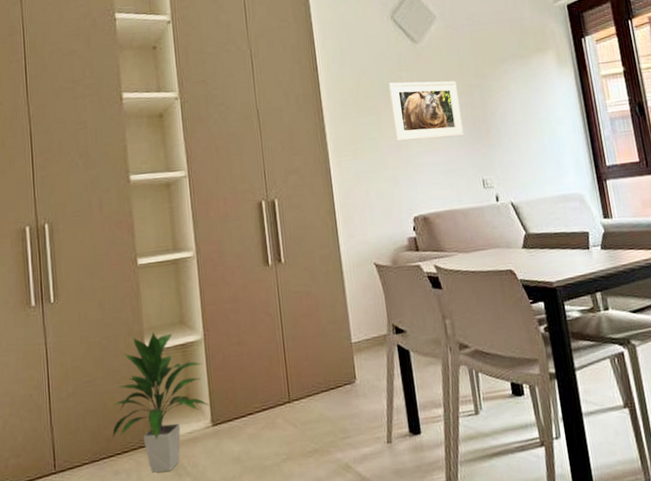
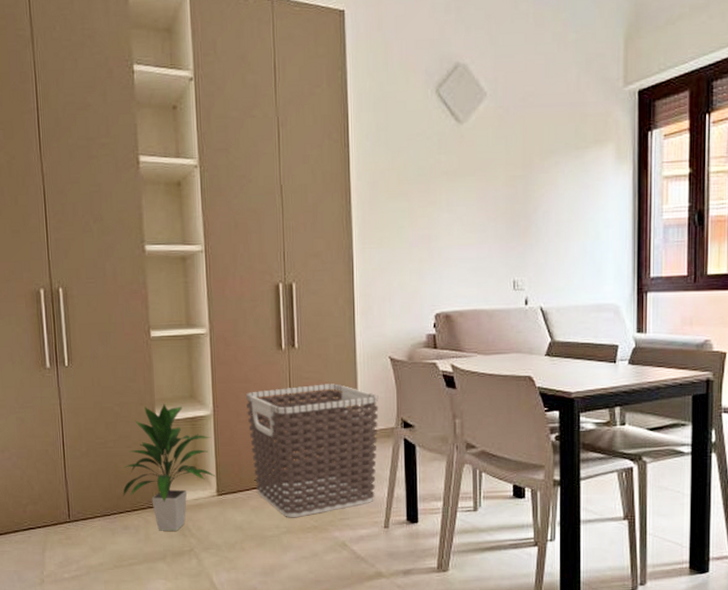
clothes hamper: none [236,295,375,443] -> present [246,383,379,518]
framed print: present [388,80,464,142] -> none [424,166,501,233]

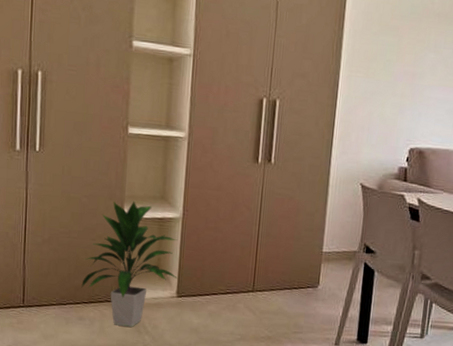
clothes hamper: present [246,383,379,518] -> none [216,199,346,327]

